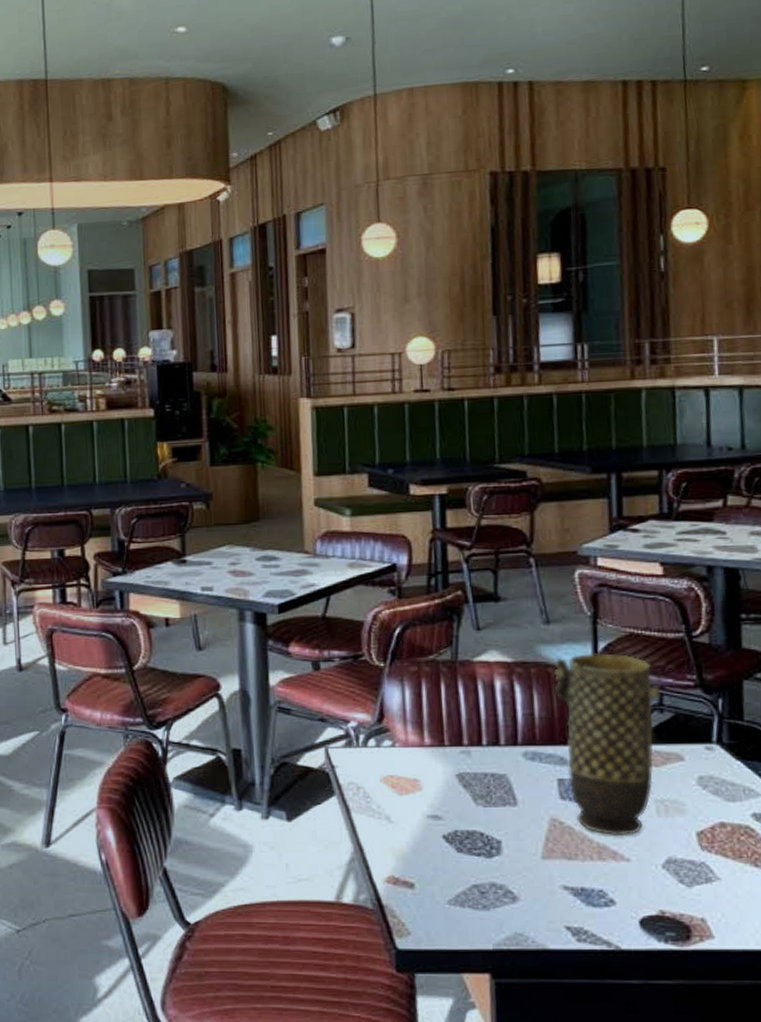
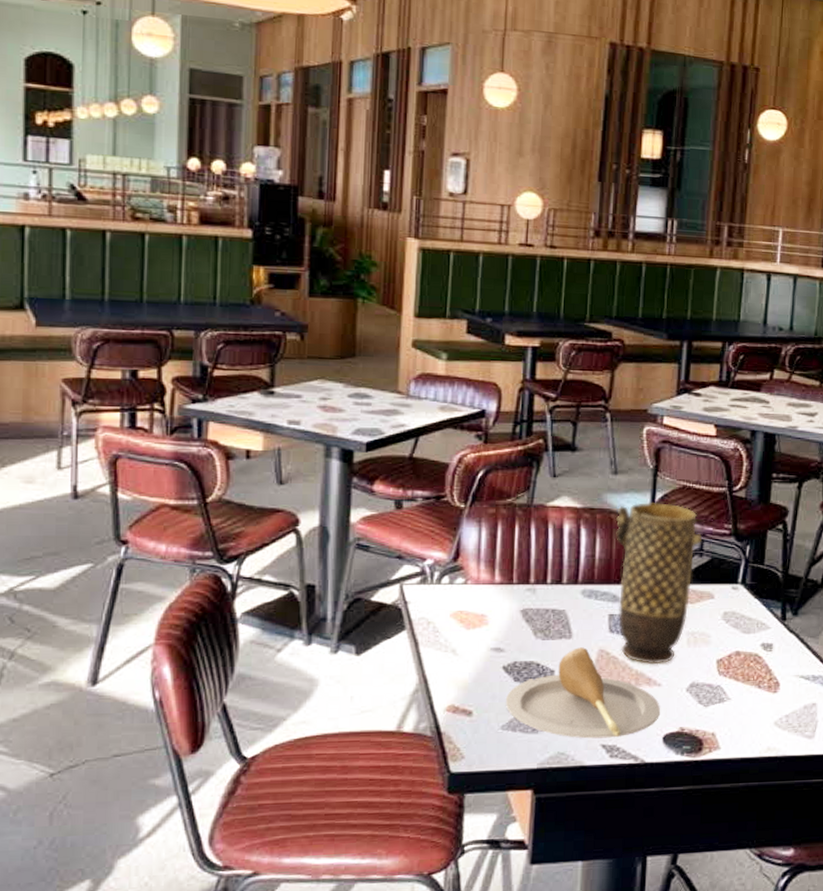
plate: none [449,816,632,919] -> present [505,647,660,739]

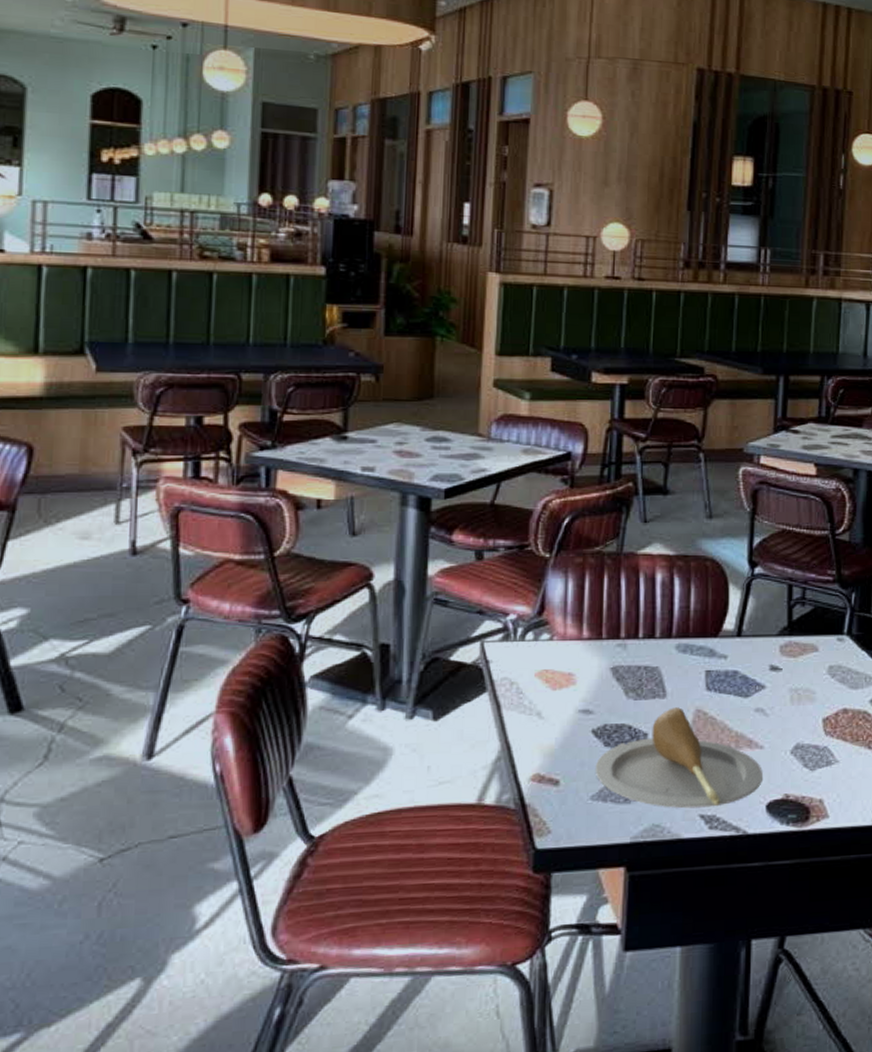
vase: present [616,502,703,665] -> none [712,548,805,725]

